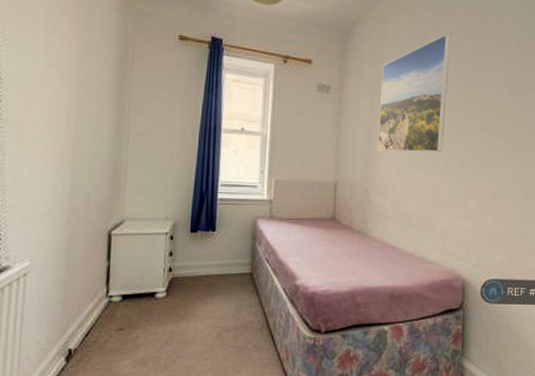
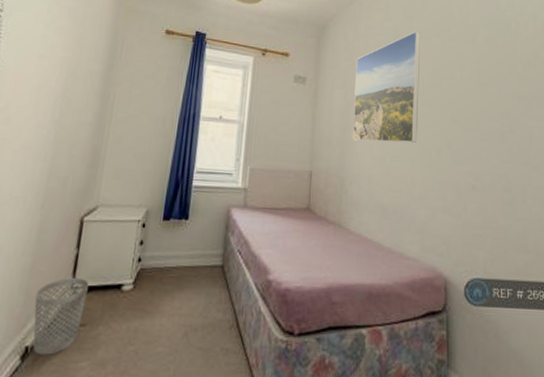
wastebasket: none [72,287,123,356] -> present [33,277,89,355]

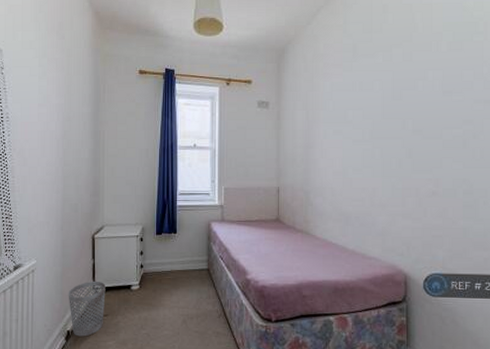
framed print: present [353,31,421,143] -> none [316,44,381,157]

